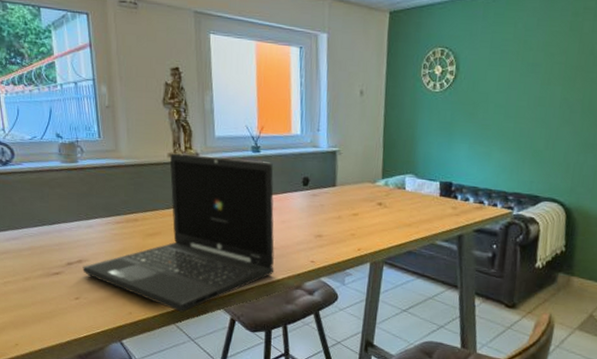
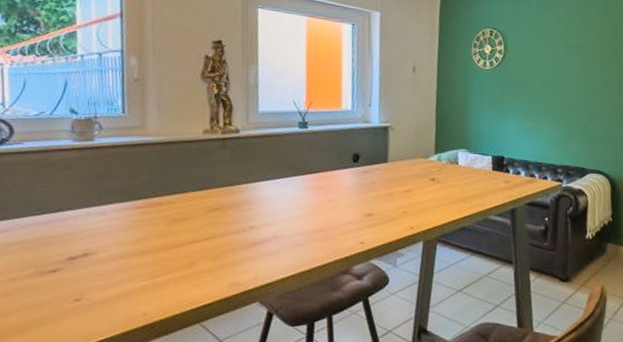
laptop: present [82,153,275,313] -> none [88,129,322,309]

